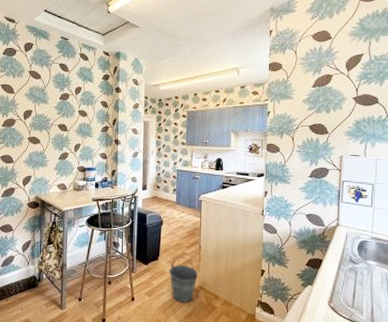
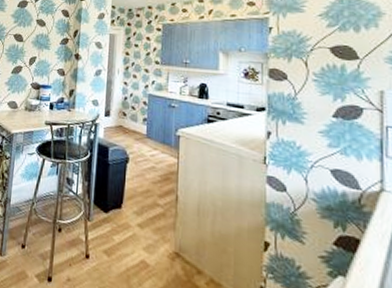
bucket: present [169,256,198,302] -> none [134,206,173,273]

